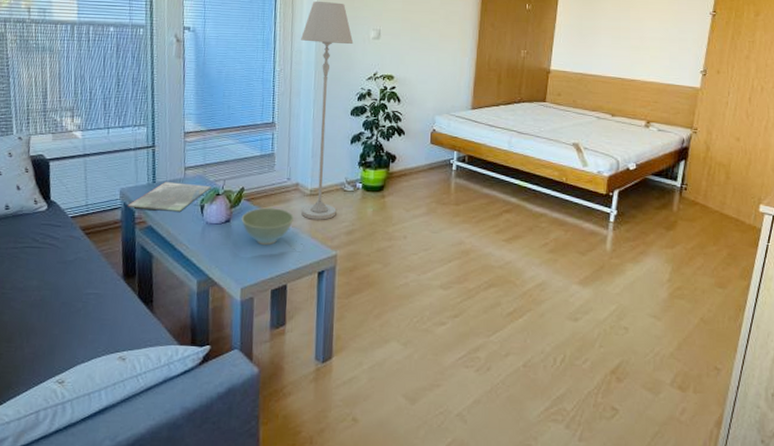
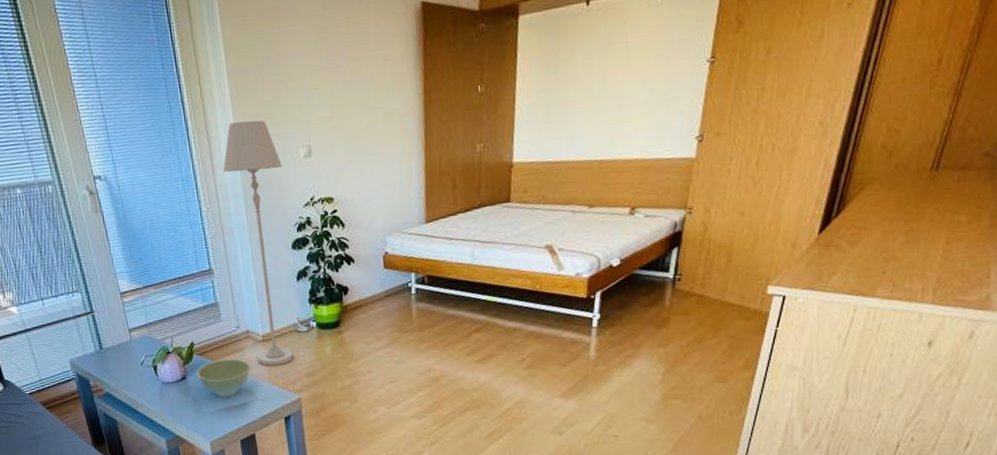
magazine: present [127,182,211,213] -> none [80,345,160,378]

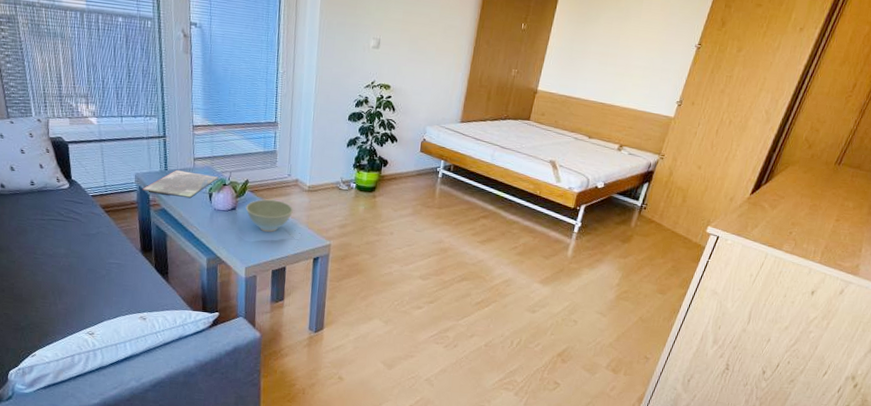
magazine: none [80,345,160,378] -> present [142,170,219,199]
floor lamp: present [223,120,294,366] -> none [300,6,354,214]

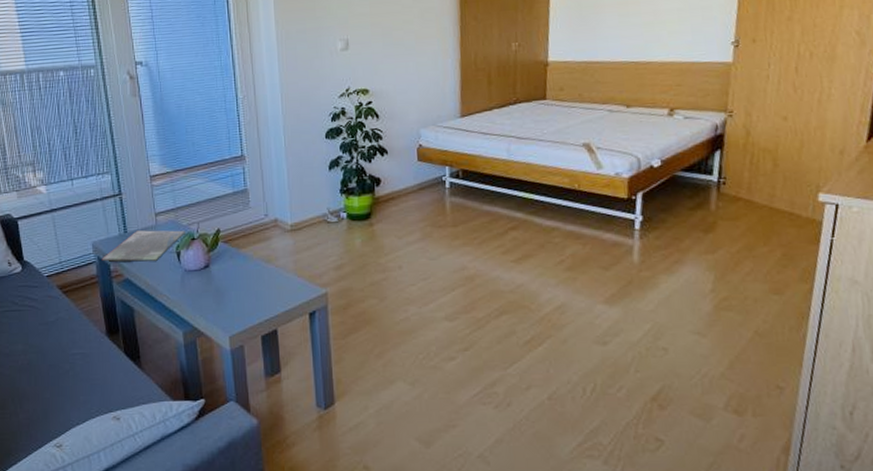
bowl: present [245,199,293,233] -> none [220,247,276,290]

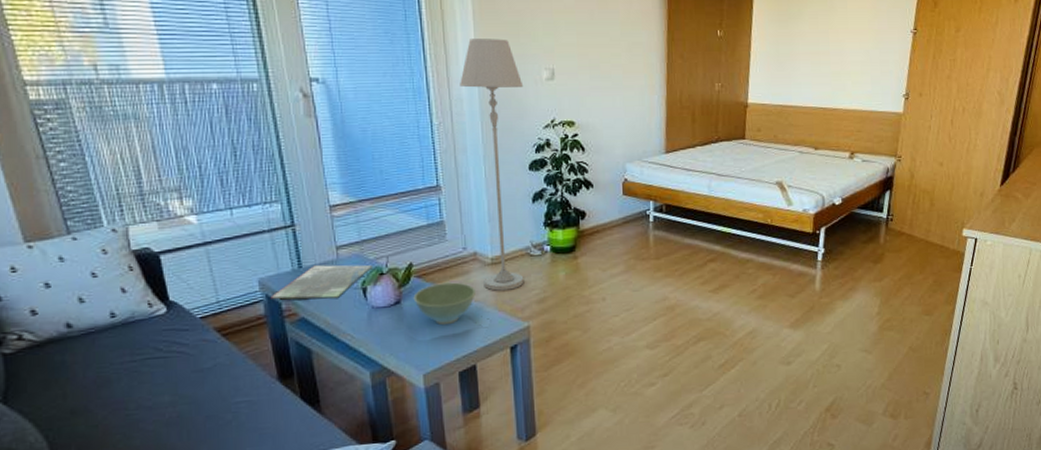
bowl: none [220,247,276,290] -> present [413,282,475,326]
floor lamp: none [262,14,322,257] -> present [460,39,524,291]

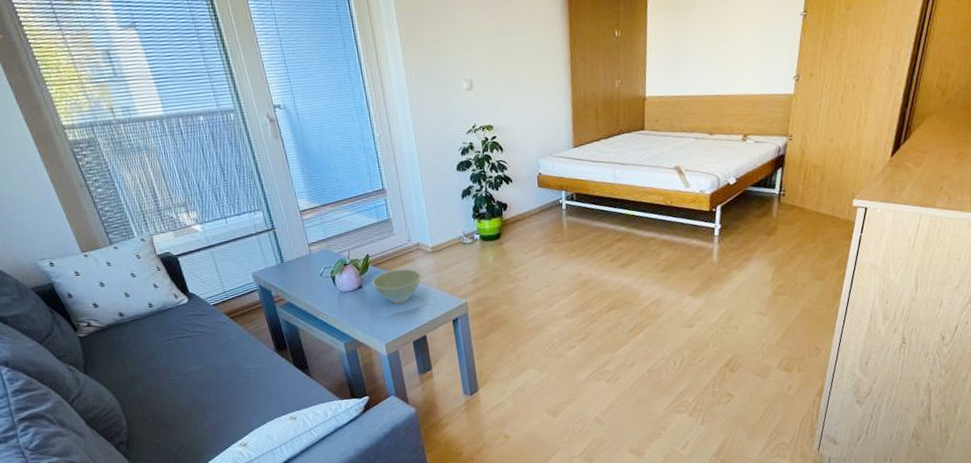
magazine: present [270,264,372,300] -> none [262,257,338,289]
floor lamp: present [460,39,524,291] -> none [393,57,460,275]

